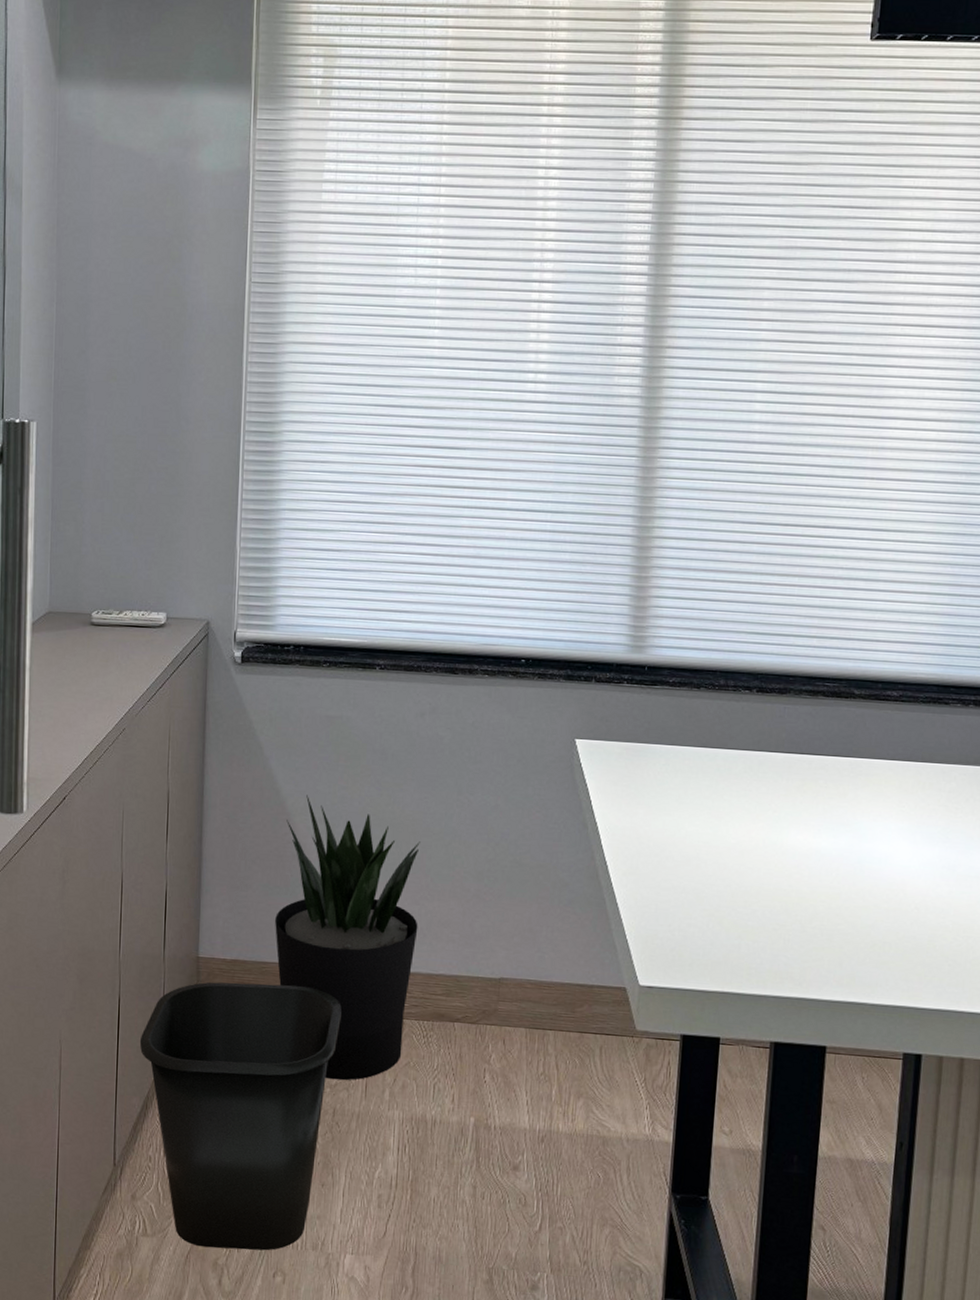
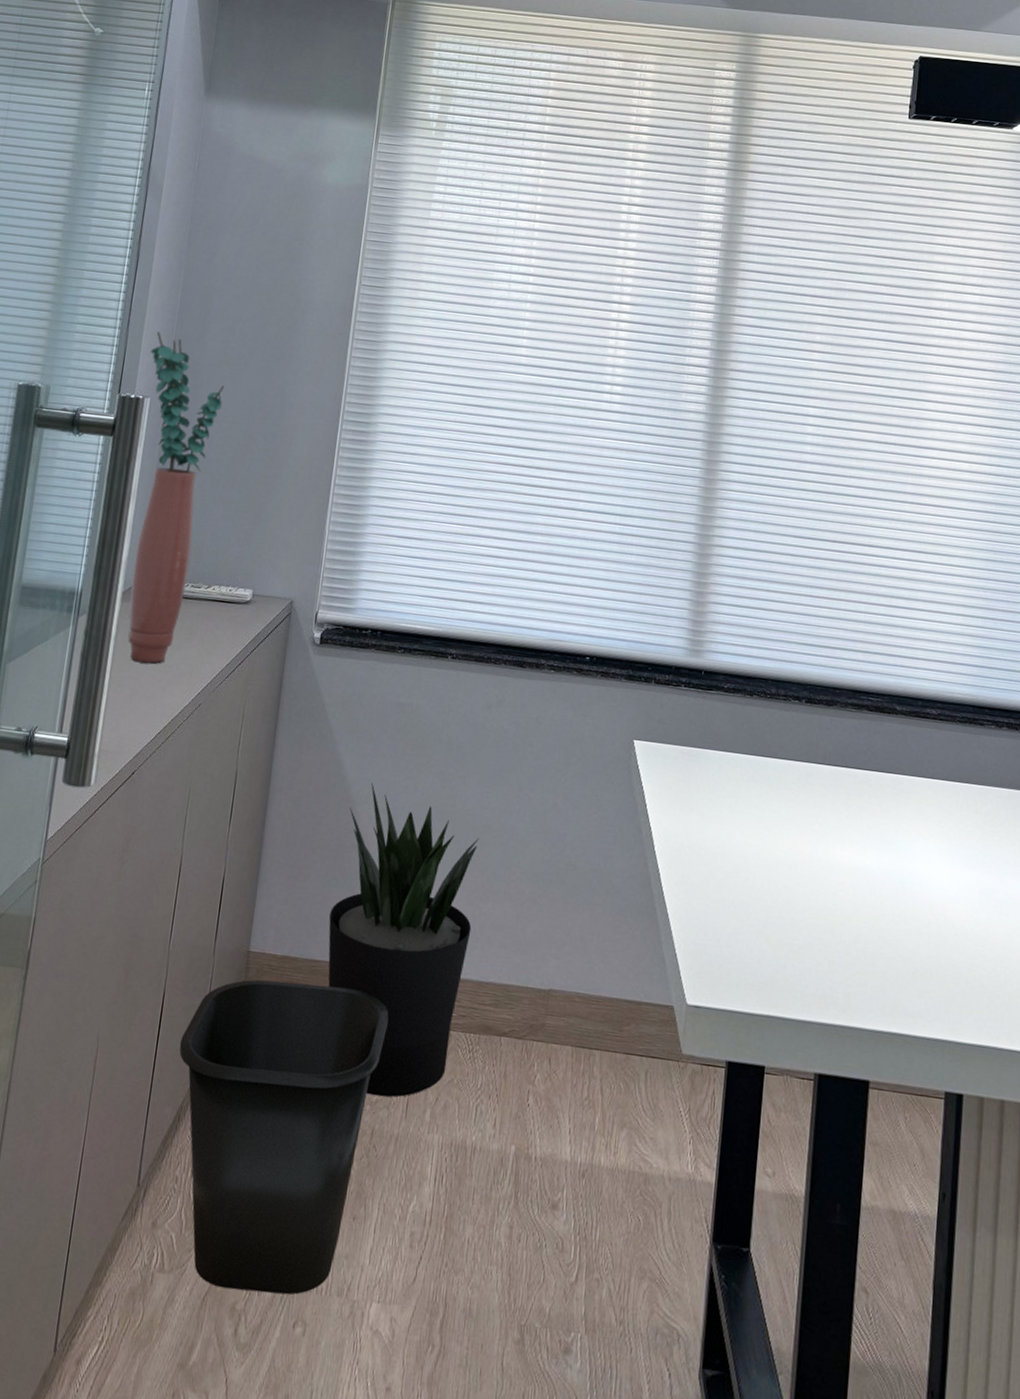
vase: none [30,349,114,692] -> present [127,331,224,664]

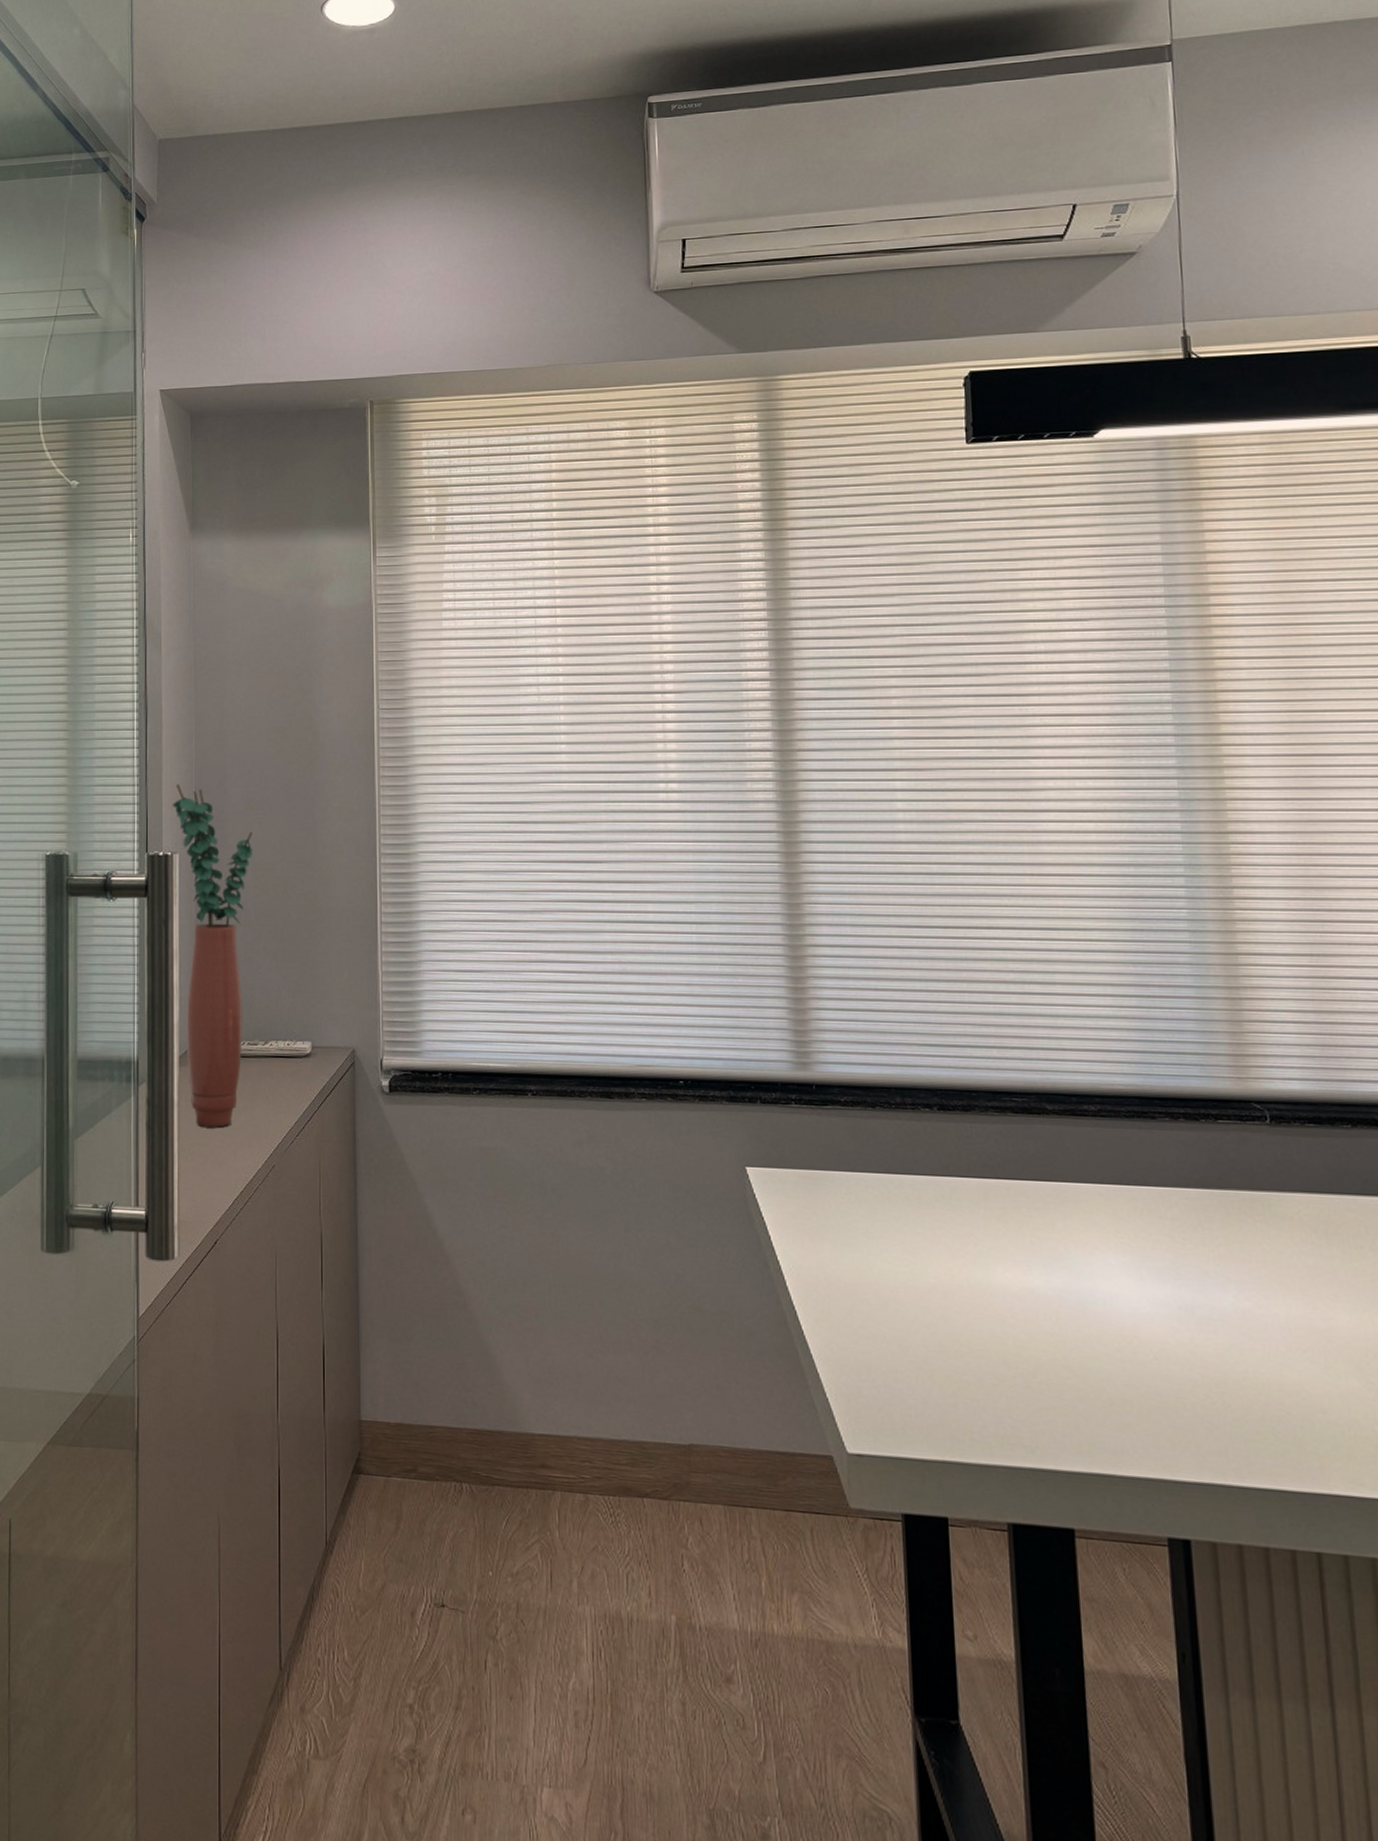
waste bin: present [179,979,389,1295] -> none [302,1449,518,1781]
planter: present [328,783,479,1098] -> none [440,1235,595,1568]

